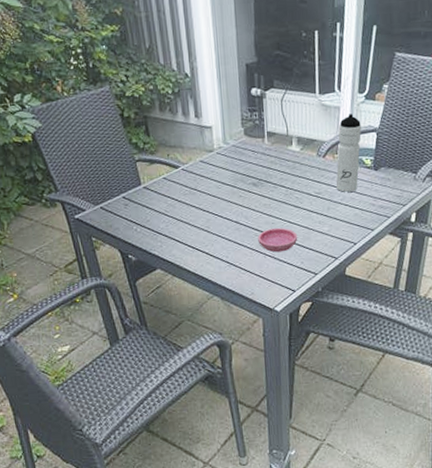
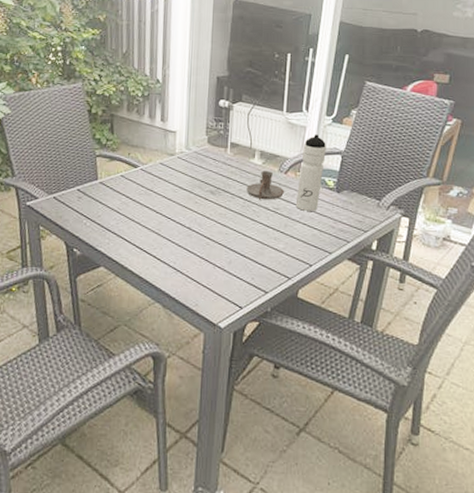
saucer: present [258,227,298,253] -> none [209,238,251,265]
candle holder: none [287,156,324,186] -> present [246,171,284,200]

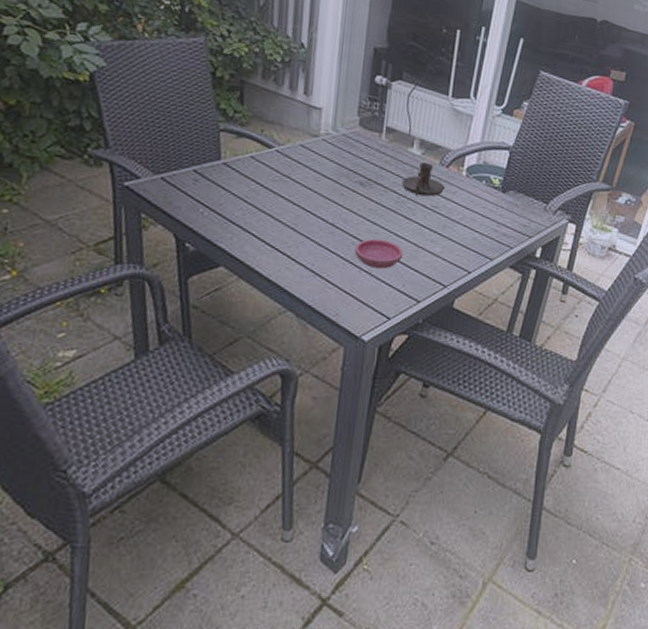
saucer: none [209,238,251,265] -> present [355,238,404,269]
water bottle: present [295,134,327,211] -> none [456,125,495,212]

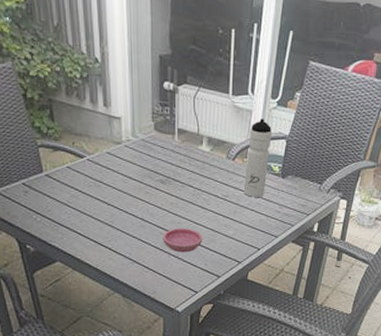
candle holder: present [402,162,444,197] -> none [196,158,232,188]
water bottle: none [456,125,495,212] -> present [243,118,273,197]

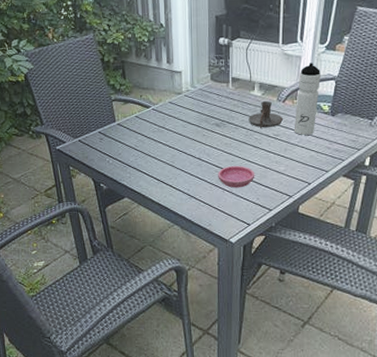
candle holder: none [196,158,232,188] -> present [248,101,283,128]

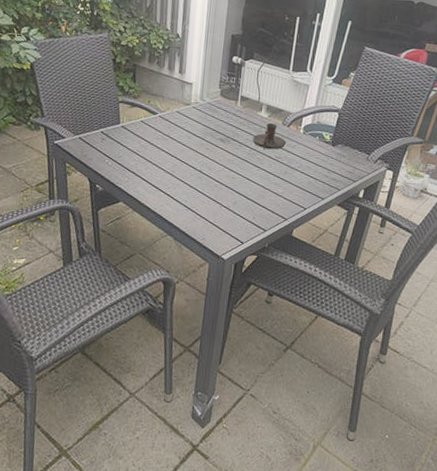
saucer: present [218,165,255,188] -> none [217,182,254,205]
water bottle: present [294,63,322,135] -> none [295,93,327,161]

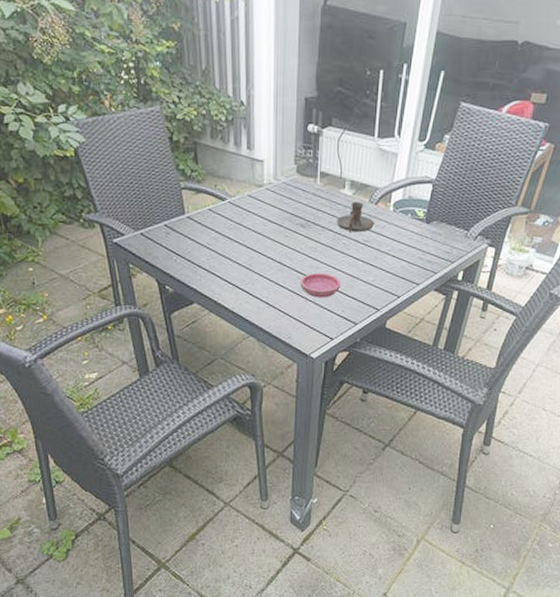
saucer: none [217,182,254,205] -> present [300,272,341,298]

